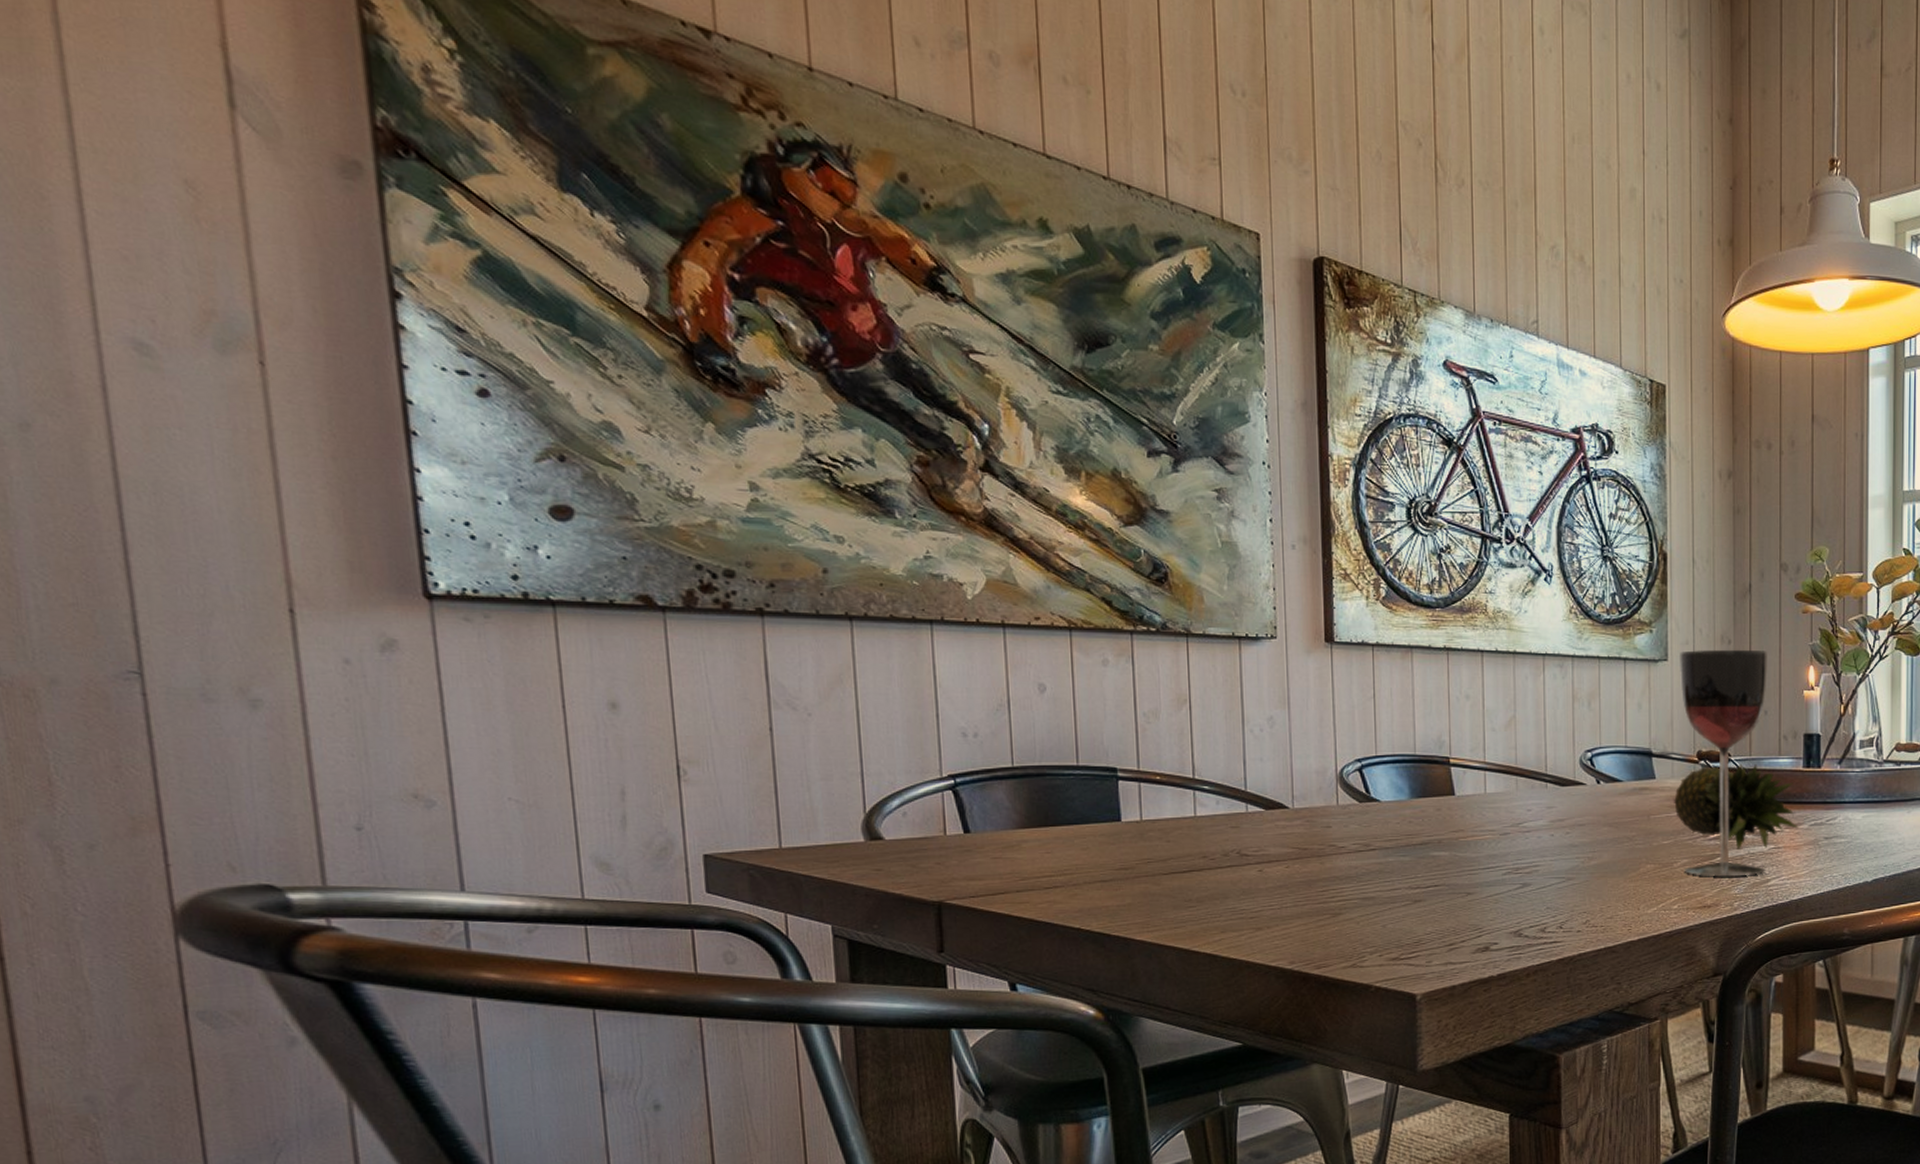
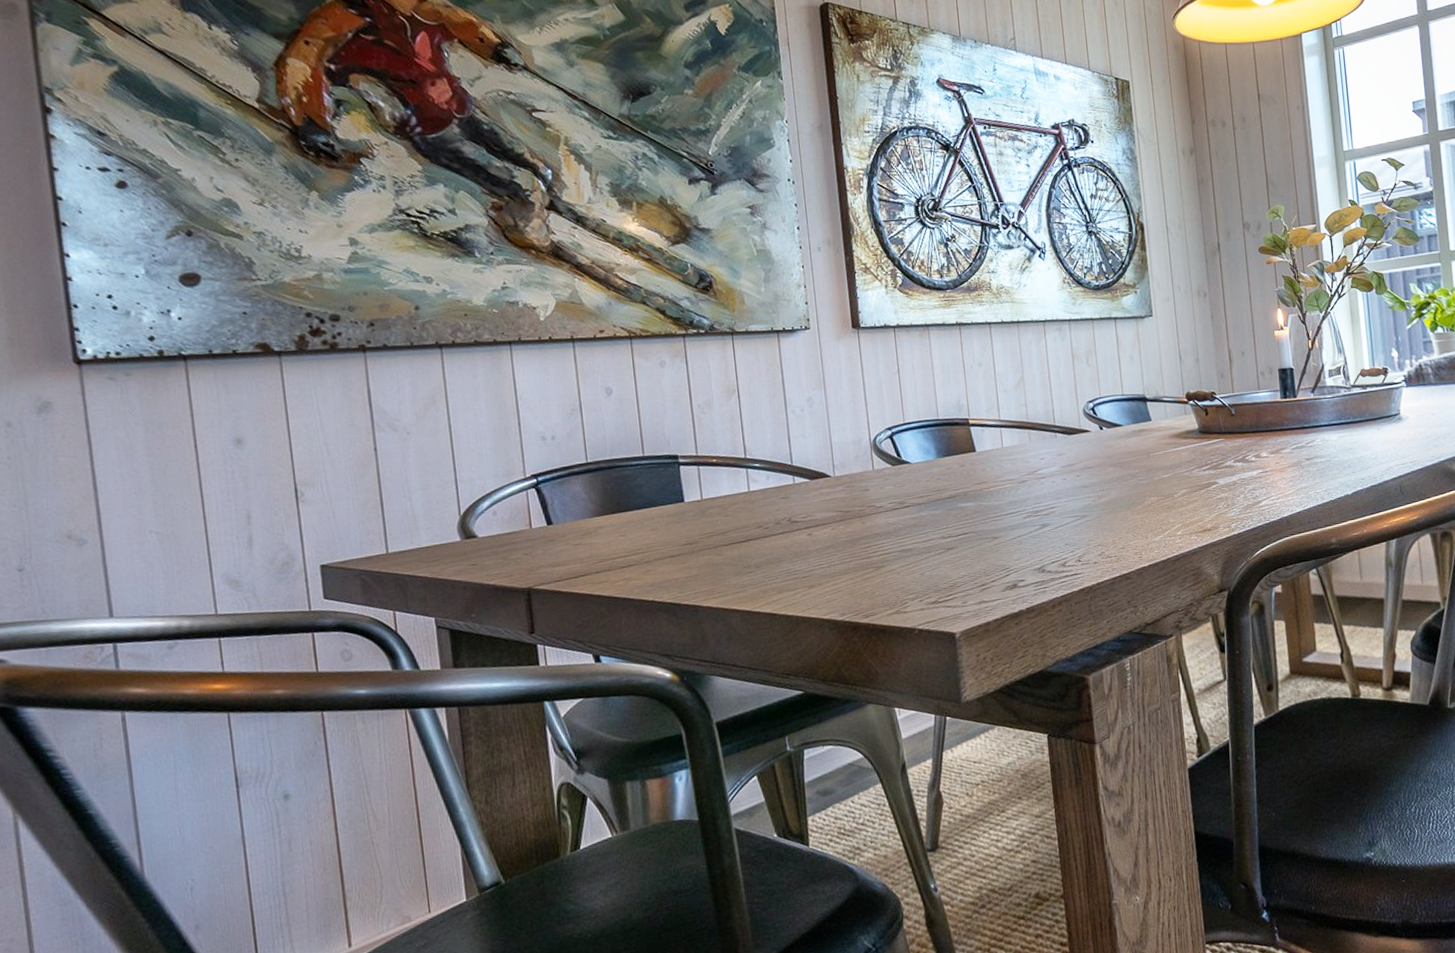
fruit: present [1674,763,1799,849] -> none [1169,400,1282,477]
wineglass: present [1680,649,1769,877] -> none [1163,299,1257,503]

